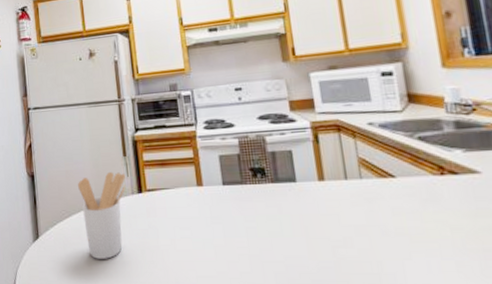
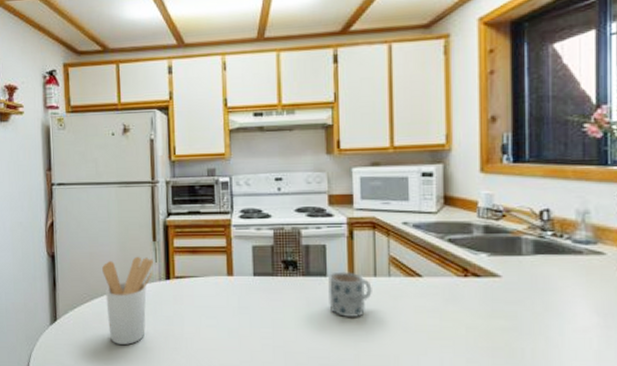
mug: none [298,176,345,224] -> present [328,271,372,318]

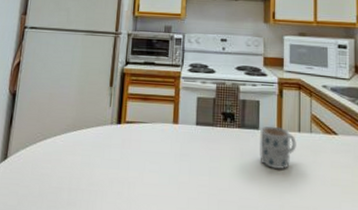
utensil holder: present [102,256,154,345] -> none [57,99,109,187]

